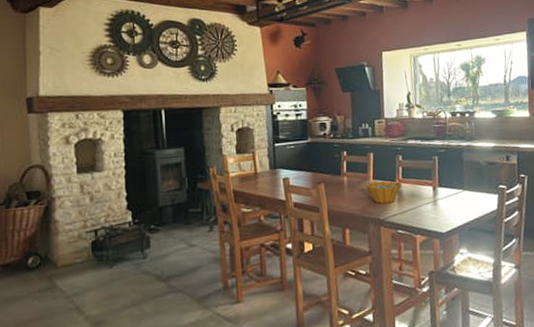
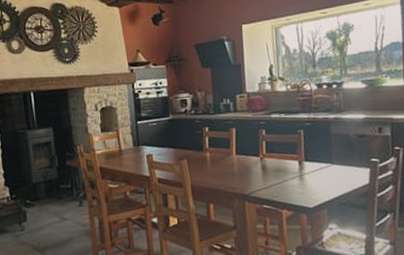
bowl: present [366,181,402,204] -> none [229,156,266,179]

